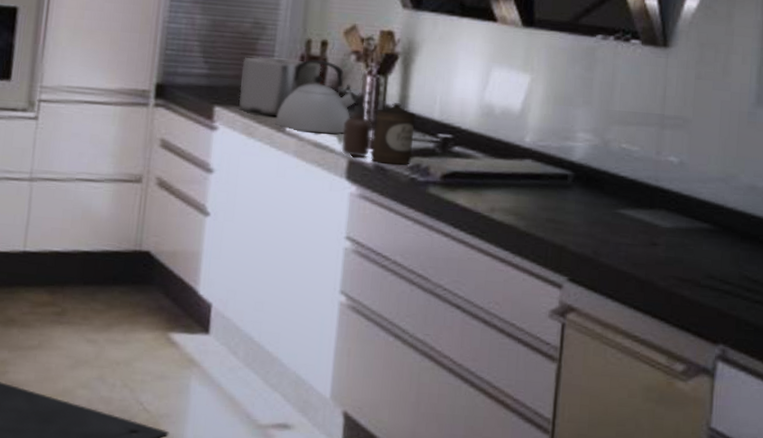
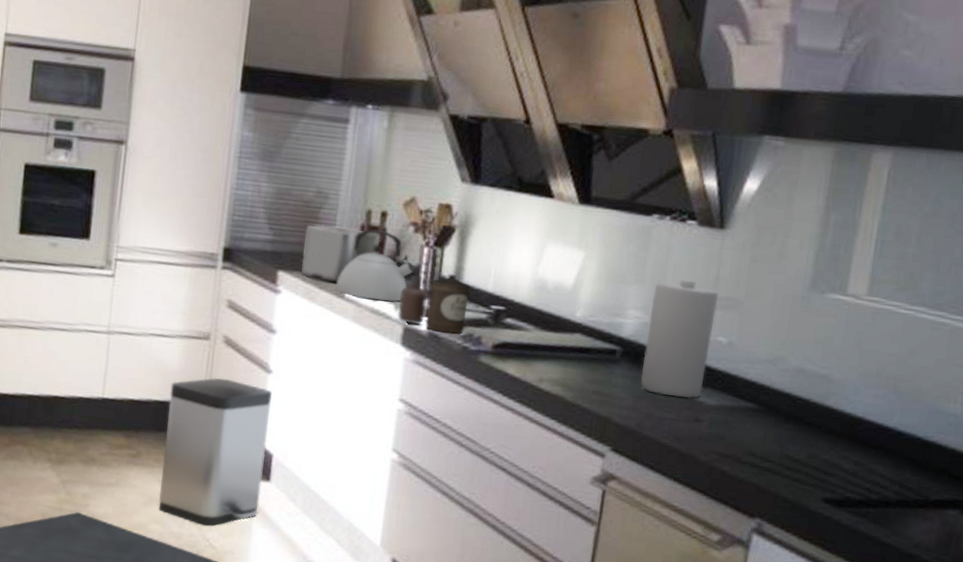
pedal bin: none [86,224,211,387] -> present [158,378,273,526]
paper towel holder: none [594,100,666,222] -> present [641,279,718,399]

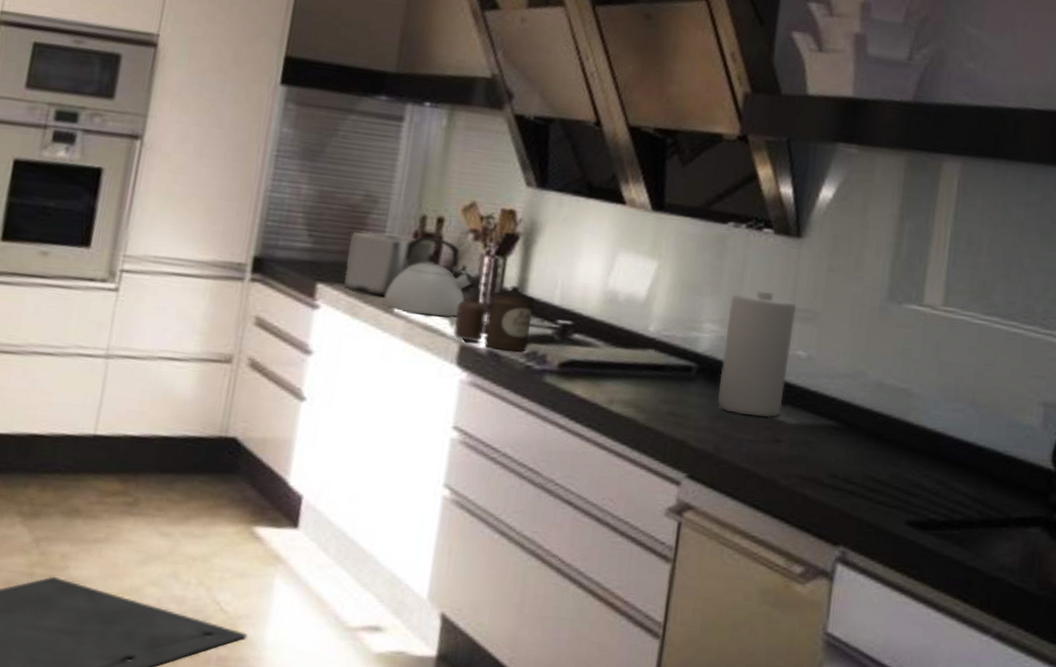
pedal bin: present [158,378,273,526] -> none [158,408,305,586]

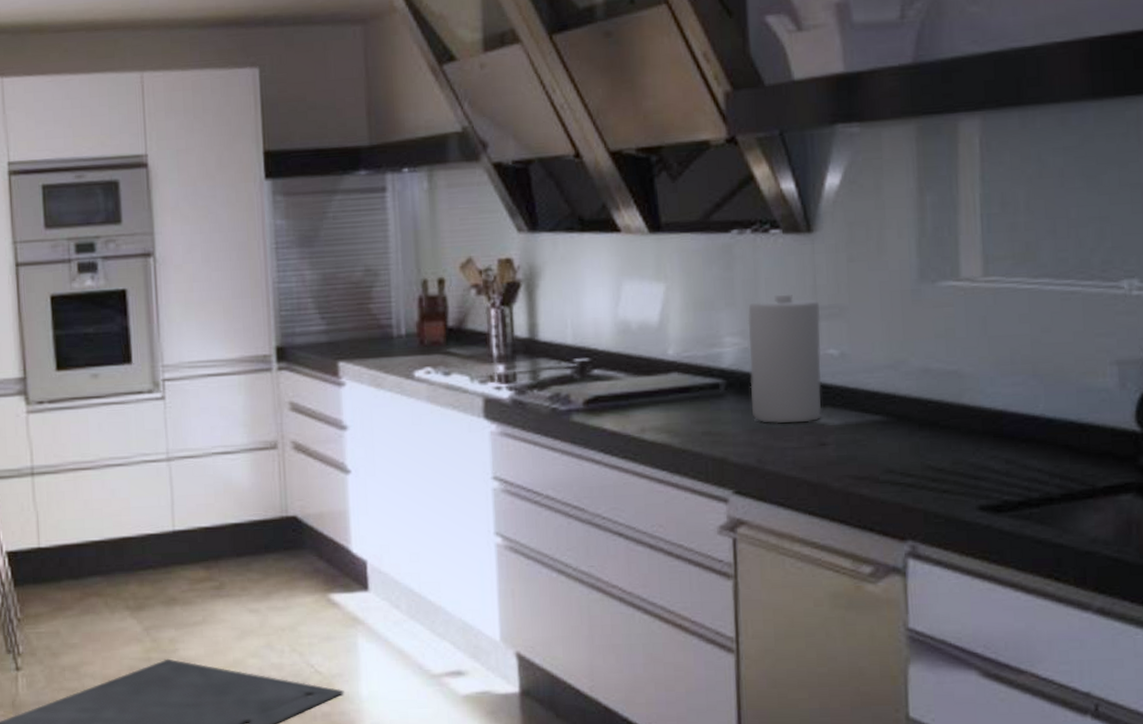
toaster: present [343,232,436,297] -> none [360,302,442,364]
kettle: present [382,236,473,318] -> none [402,298,484,376]
soap dispenser: present [452,274,488,343] -> none [473,327,505,395]
canister: present [485,286,535,352] -> none [504,332,550,397]

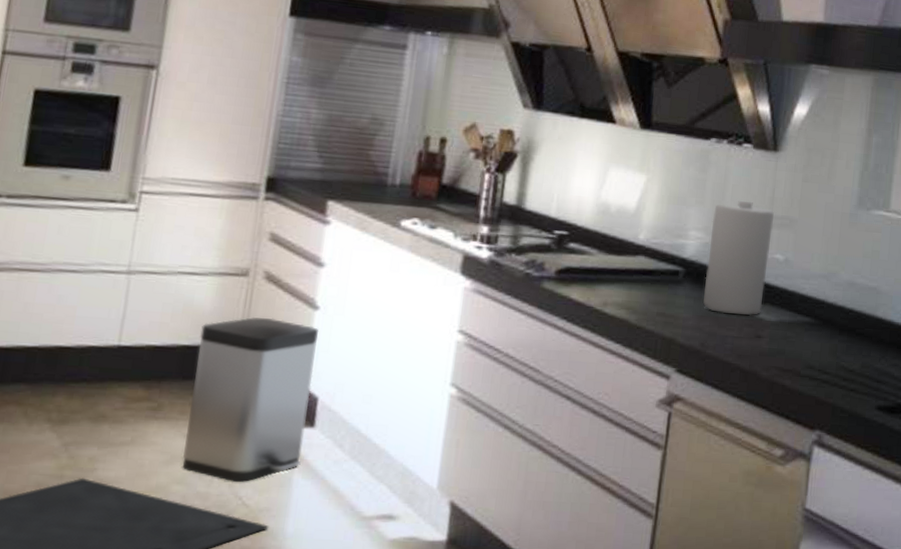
pedal bin: none [244,487,363,651] -> present [182,317,319,482]

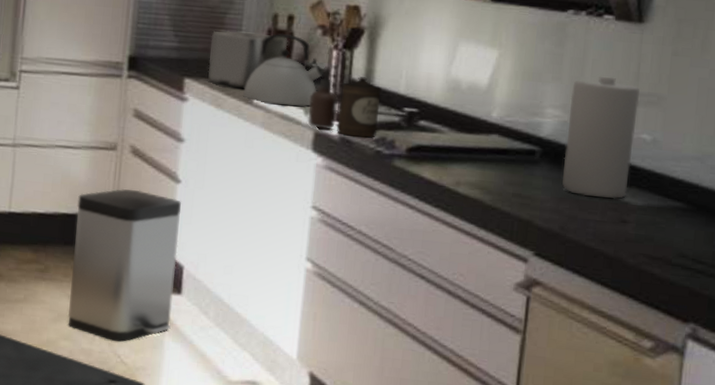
toaster: none [352,152,440,212] -> present [207,30,288,89]
kettle: none [390,155,475,231] -> present [243,33,324,108]
soap dispenser: none [456,189,489,254] -> present [306,66,339,131]
canister: none [486,200,533,260] -> present [337,77,382,138]

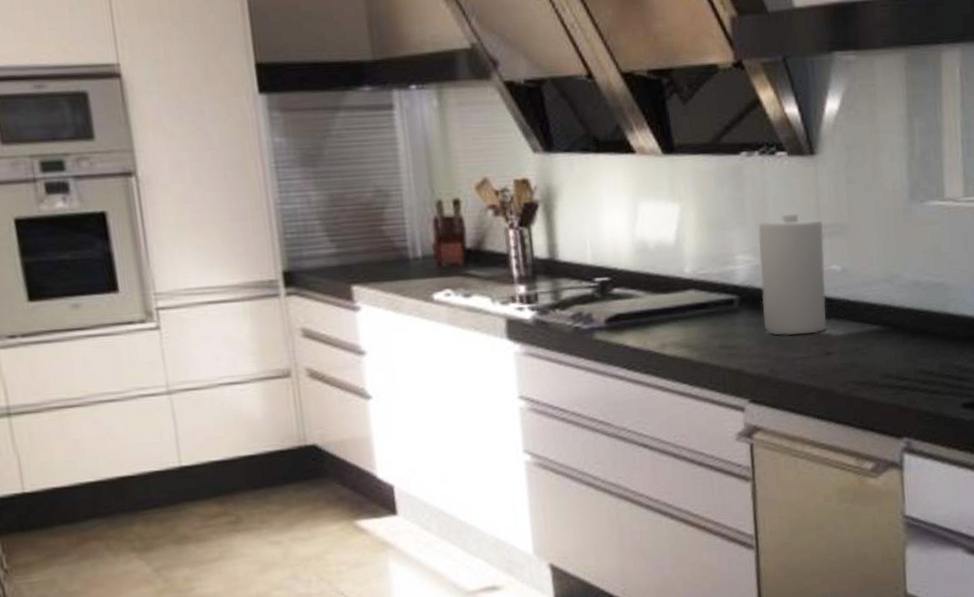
pedal bin: present [68,189,182,342] -> none [258,414,393,579]
toaster: present [207,30,288,89] -> none [373,224,459,288]
kettle: present [243,33,324,108] -> none [420,219,504,298]
soap dispenser: present [306,66,339,131] -> none [494,248,528,316]
canister: present [337,77,382,138] -> none [525,253,572,317]

